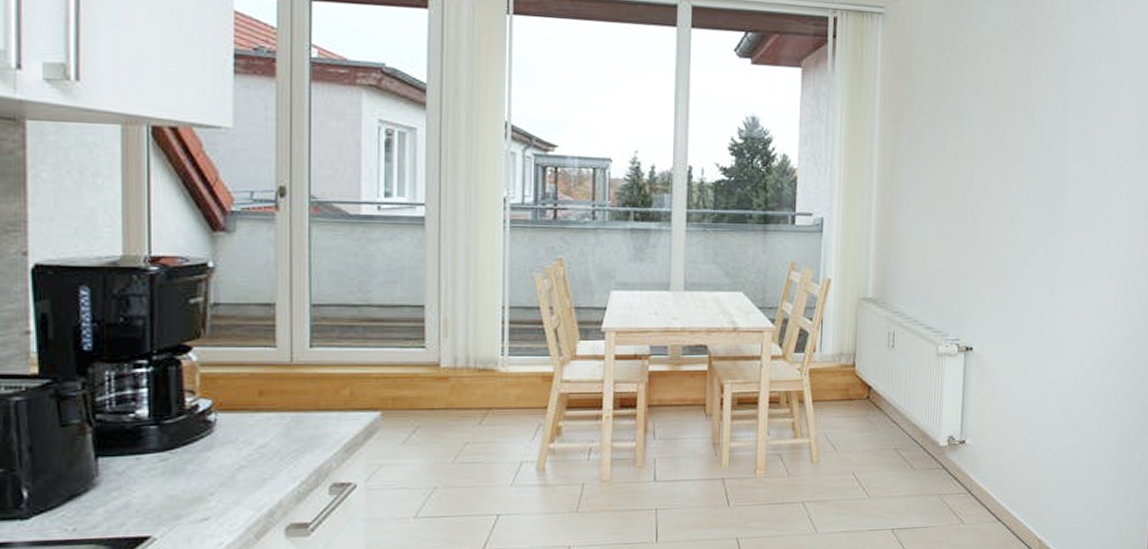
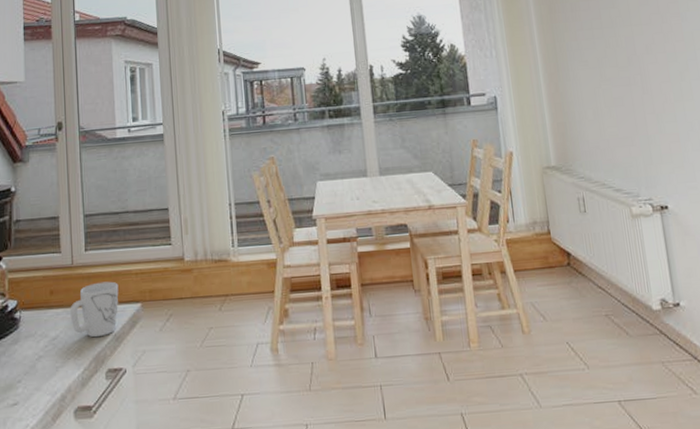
mug: none [285,385,352,448] -> present [70,281,119,338]

